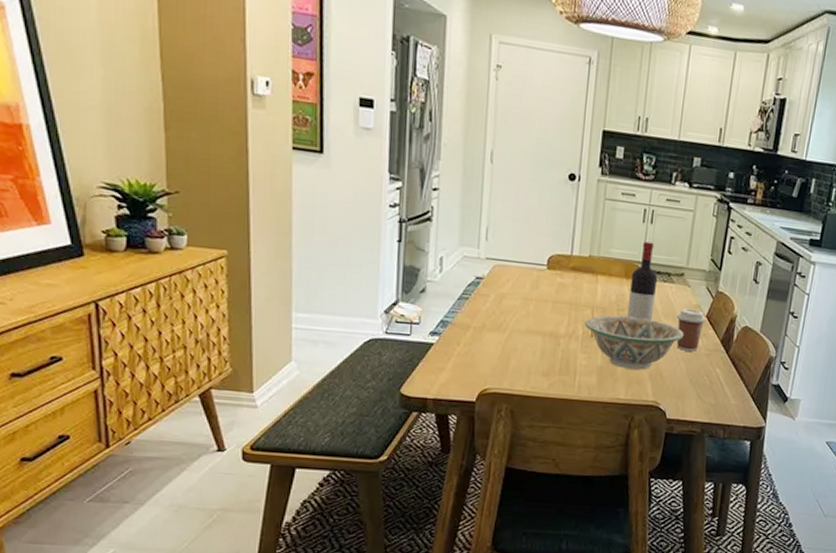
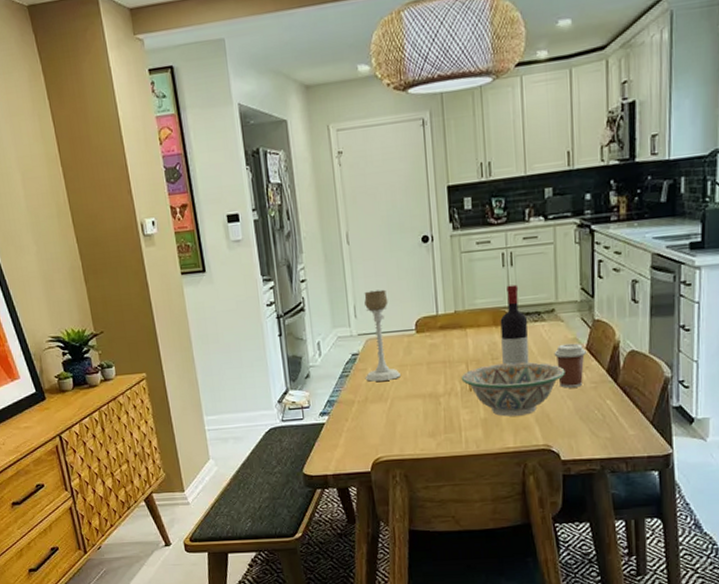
candle holder: none [485,215,525,312] -> present [364,289,402,382]

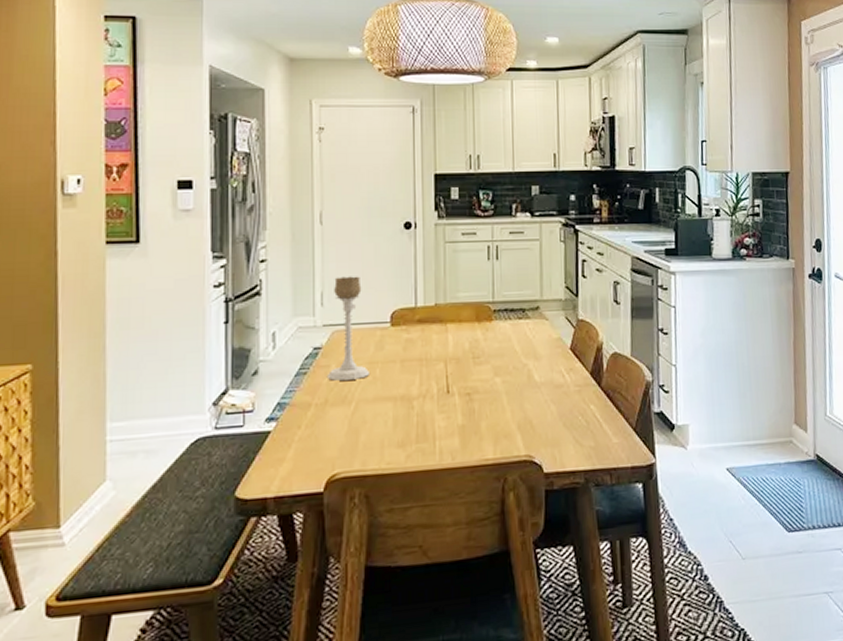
decorative bowl: present [461,362,565,417] -> none [438,362,549,423]
wine bottle: present [500,284,529,365] -> none [483,279,512,365]
coffee cup: present [554,343,586,388] -> none [538,343,571,391]

